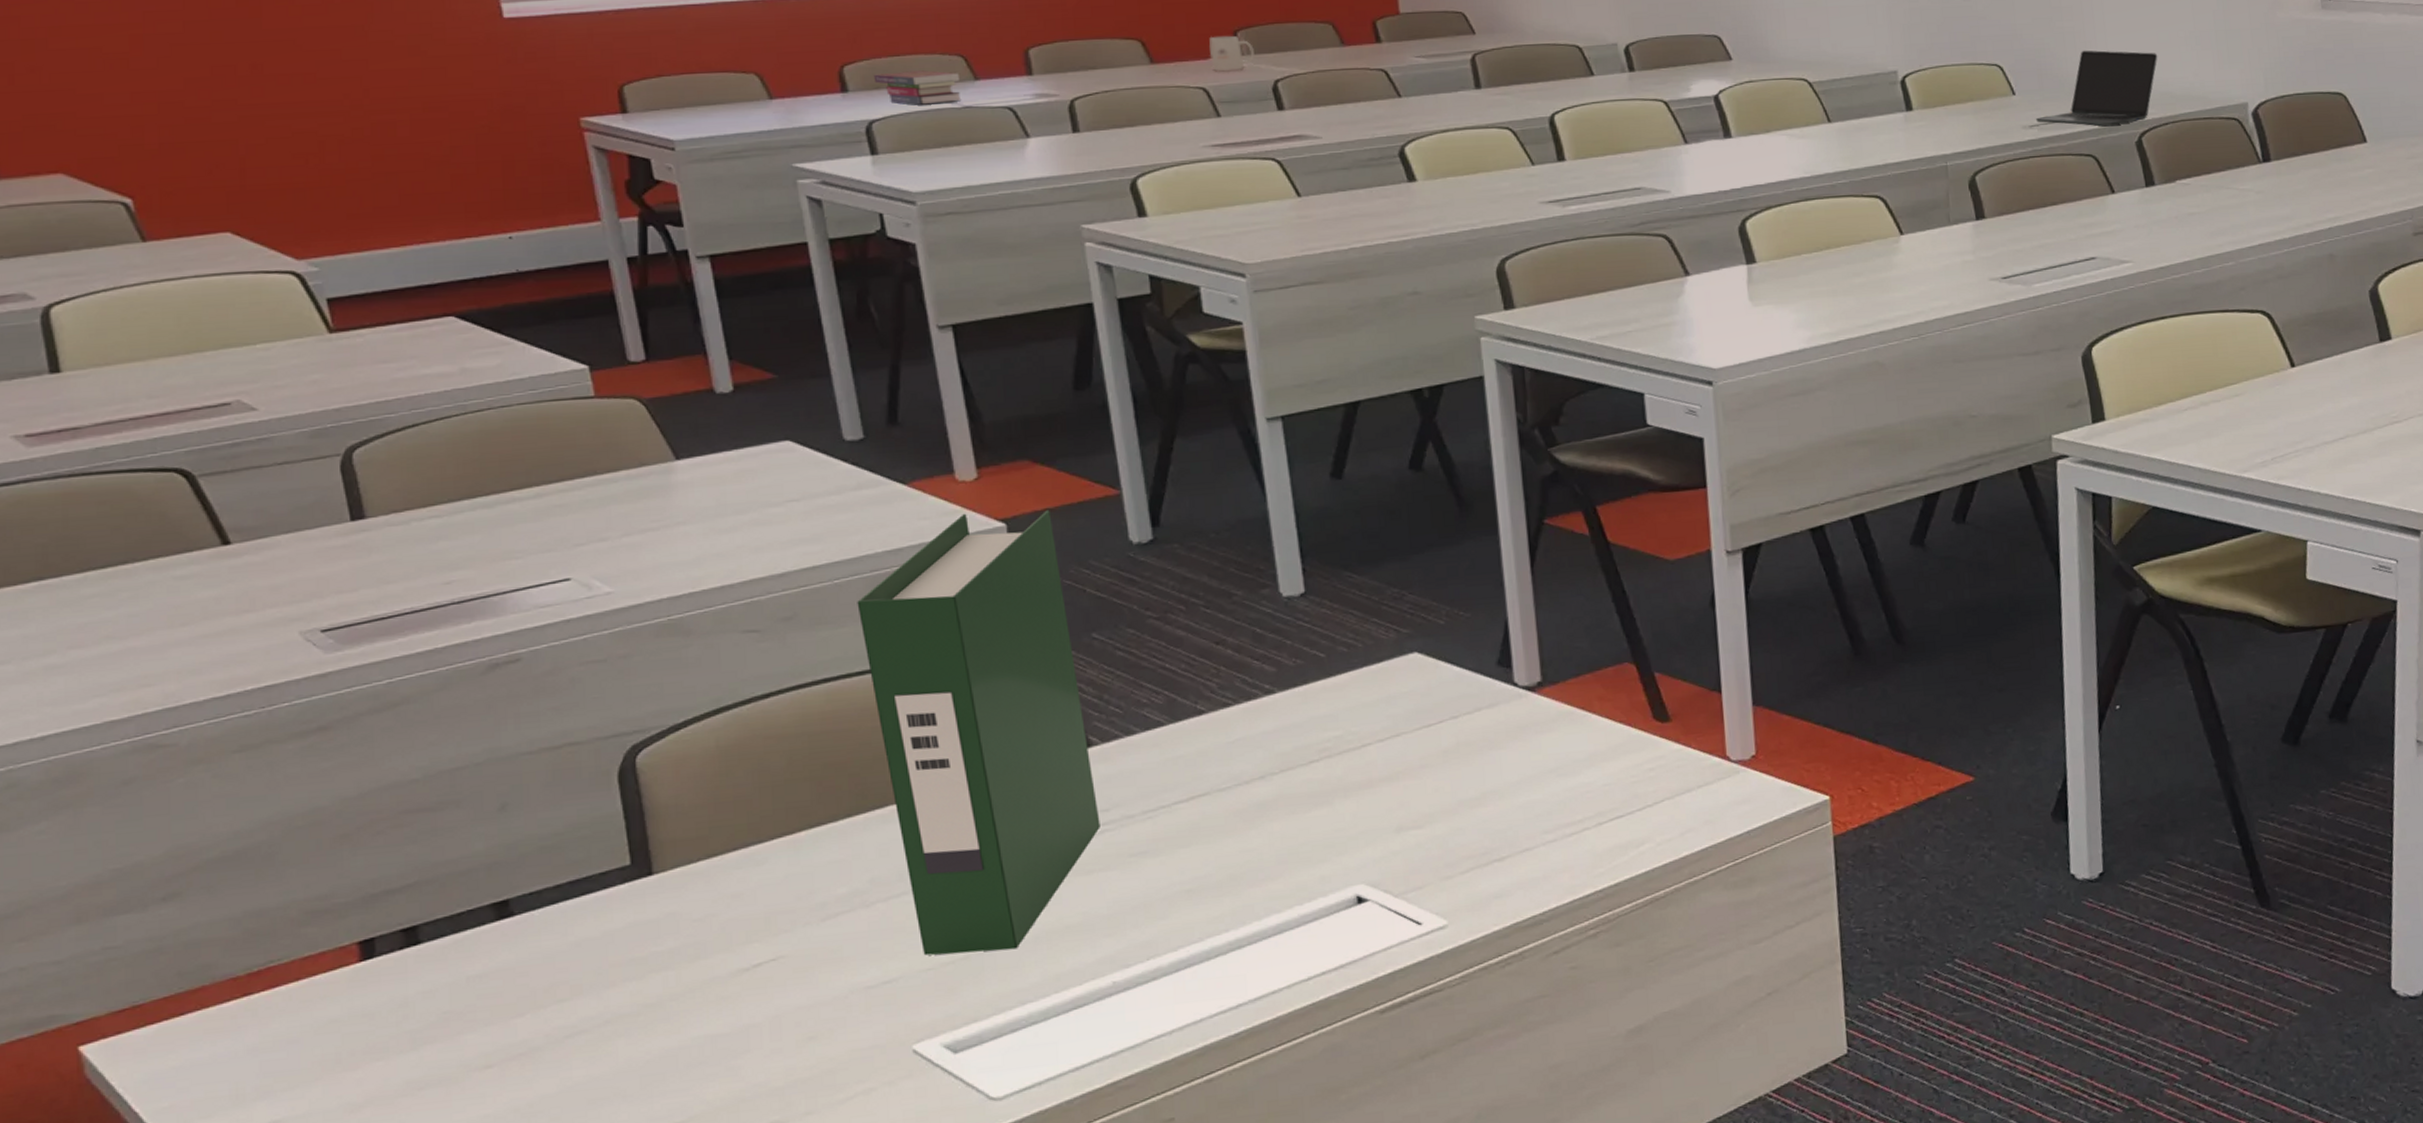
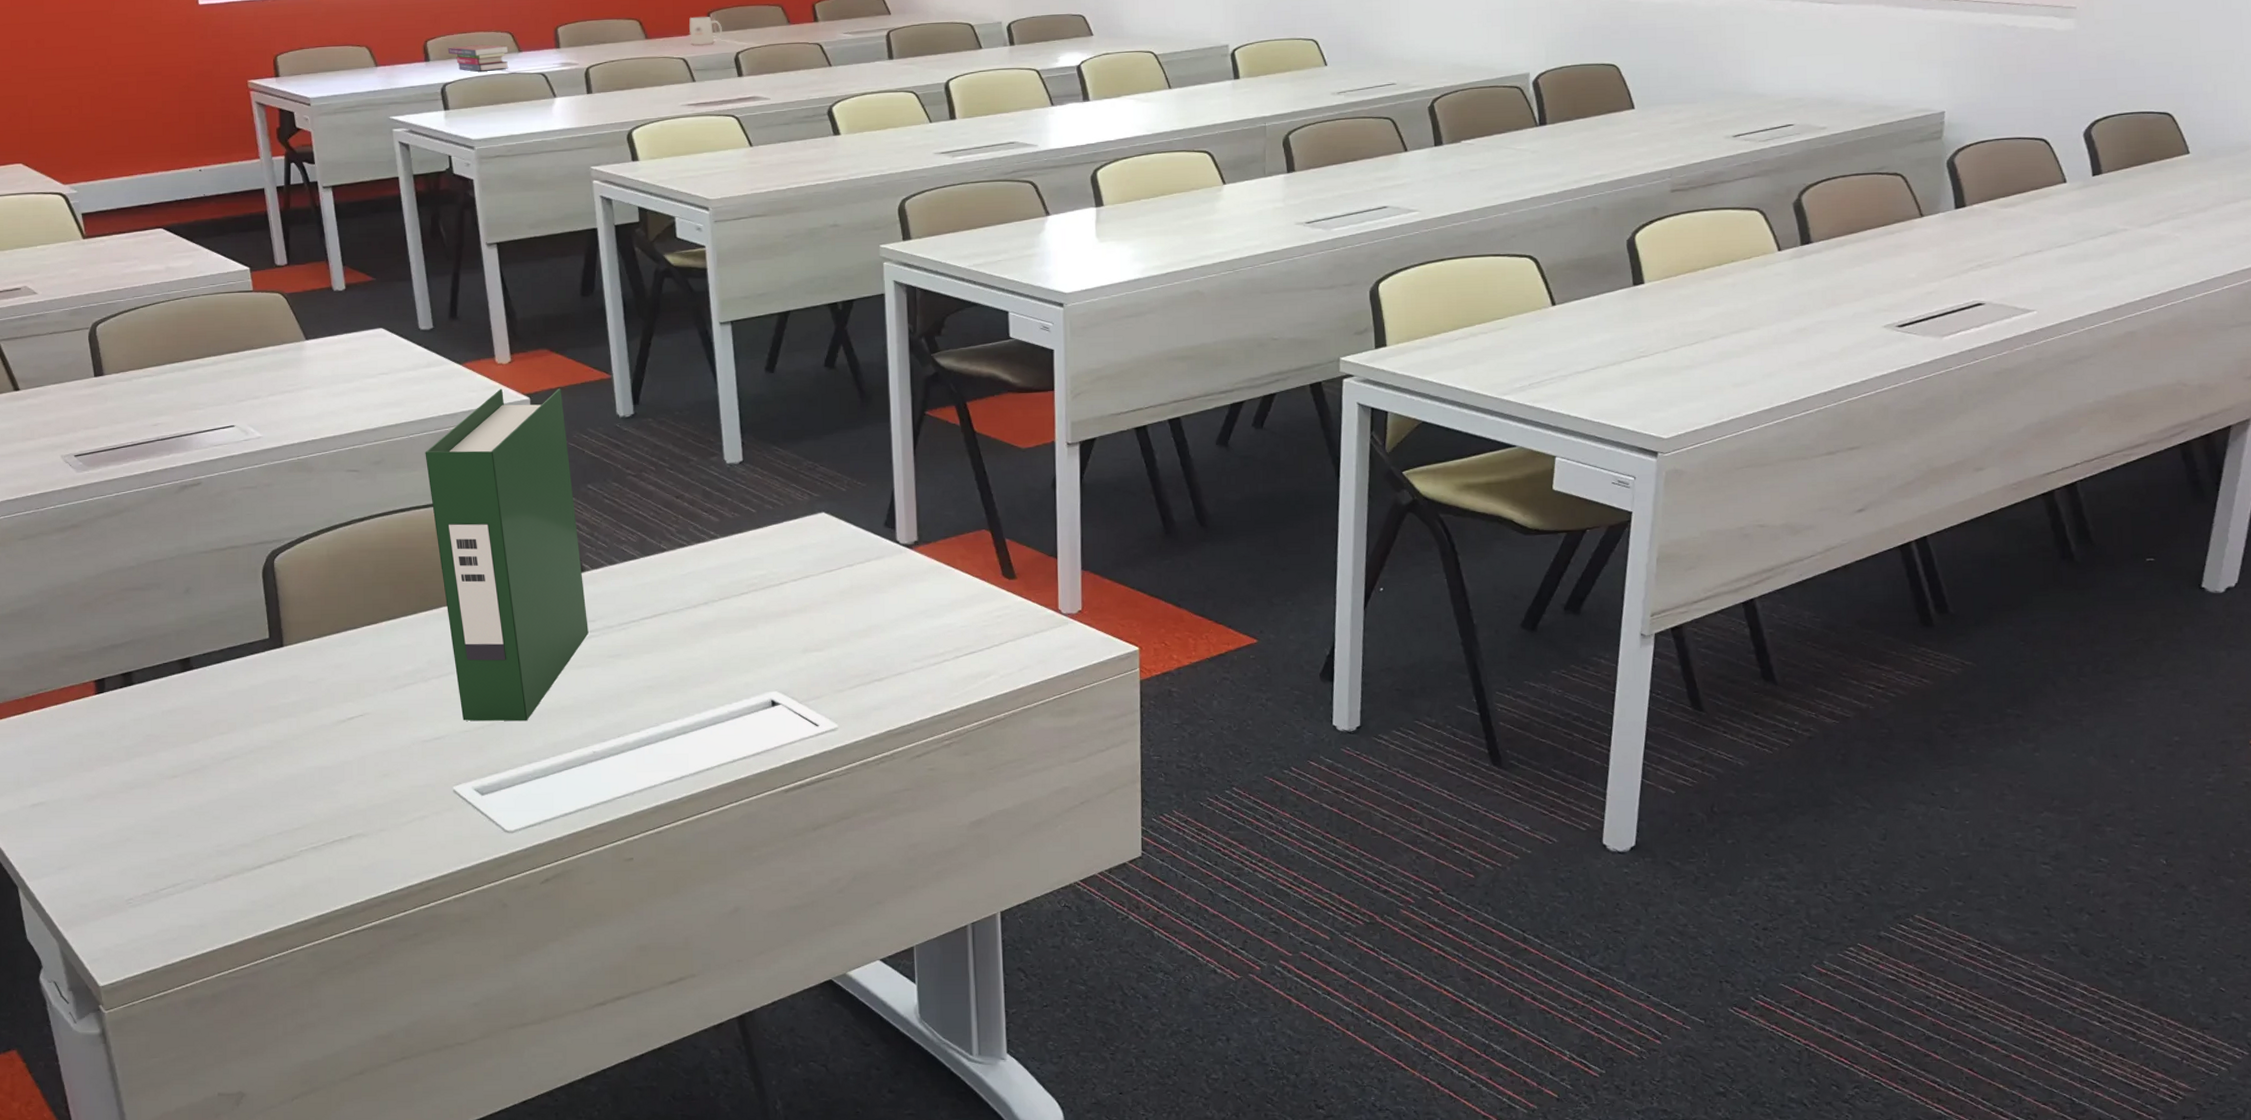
laptop: present [2036,50,2158,127] -> none [1344,26,1453,93]

